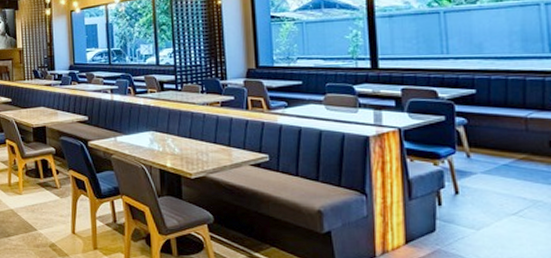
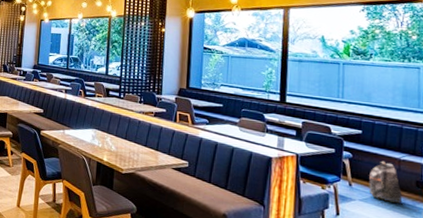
backpack: none [491,122,533,172] -> present [368,161,402,204]

